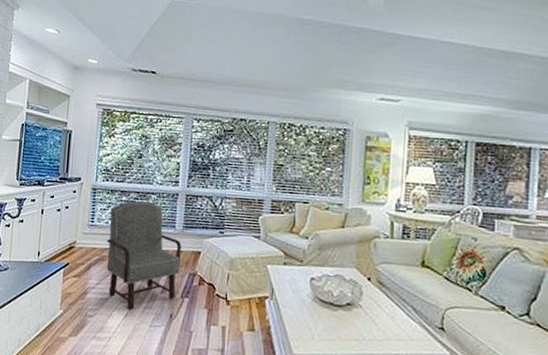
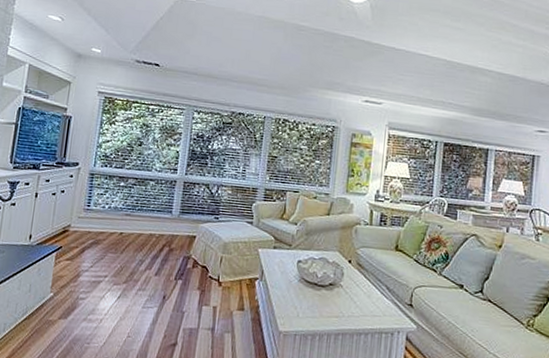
armchair: present [106,200,182,310] -> none [101,186,177,292]

